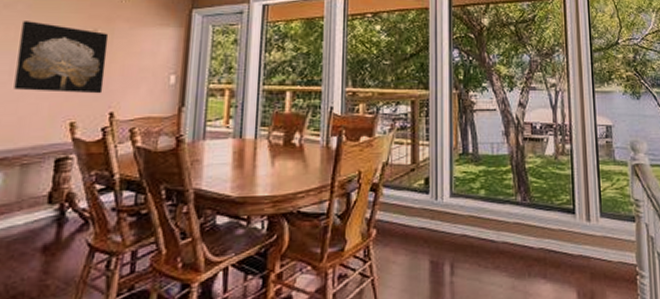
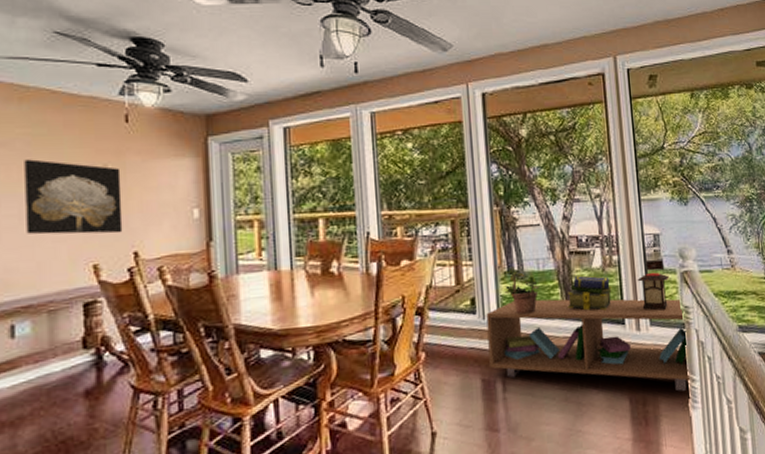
storage bench: none [439,183,640,287] -> present [486,299,691,391]
potted plant: none [458,149,493,197] -> present [504,267,540,315]
stack of books: none [519,162,563,199] -> present [567,275,612,311]
lantern: none [589,150,621,202] -> present [637,259,670,311]

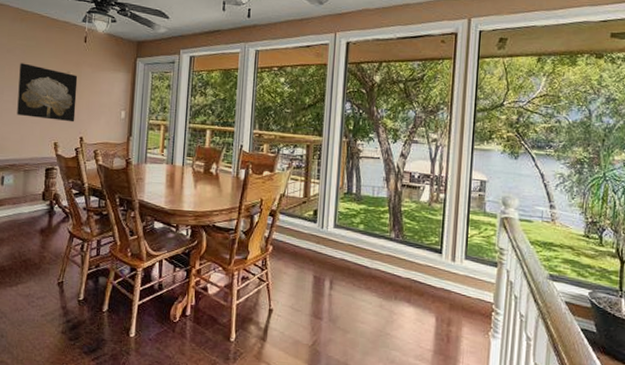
storage bench: present [486,299,691,391] -> none [322,218,499,321]
potted plant: present [504,267,540,315] -> none [342,189,372,231]
stack of books: present [567,275,612,311] -> none [393,206,435,239]
lantern: present [637,259,670,311] -> none [459,202,490,248]

